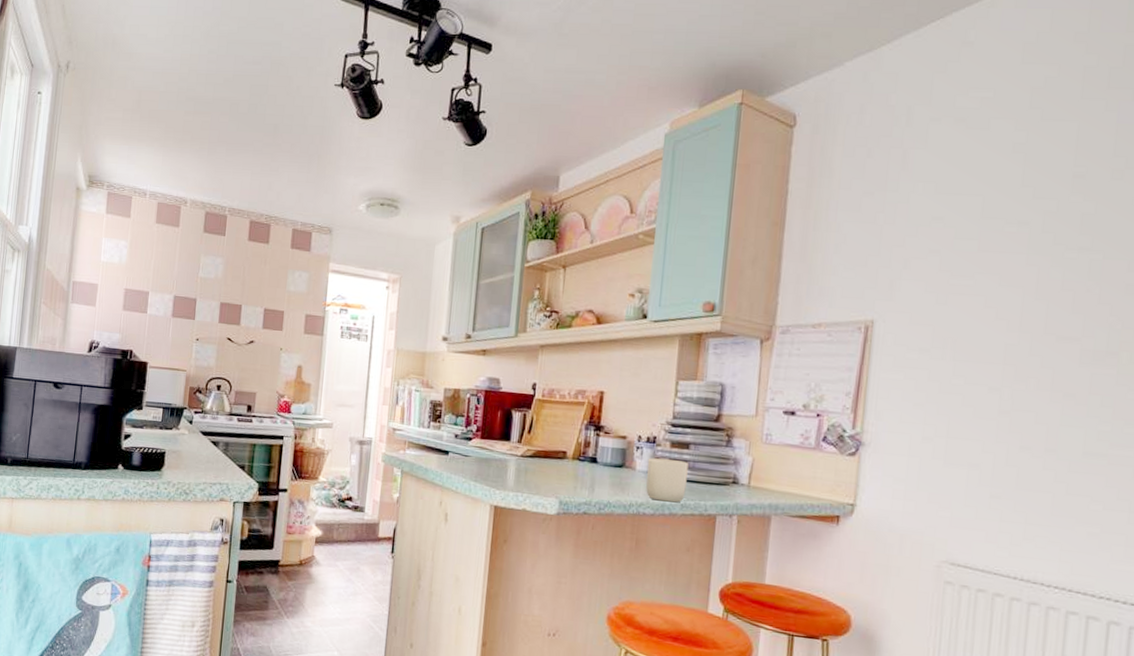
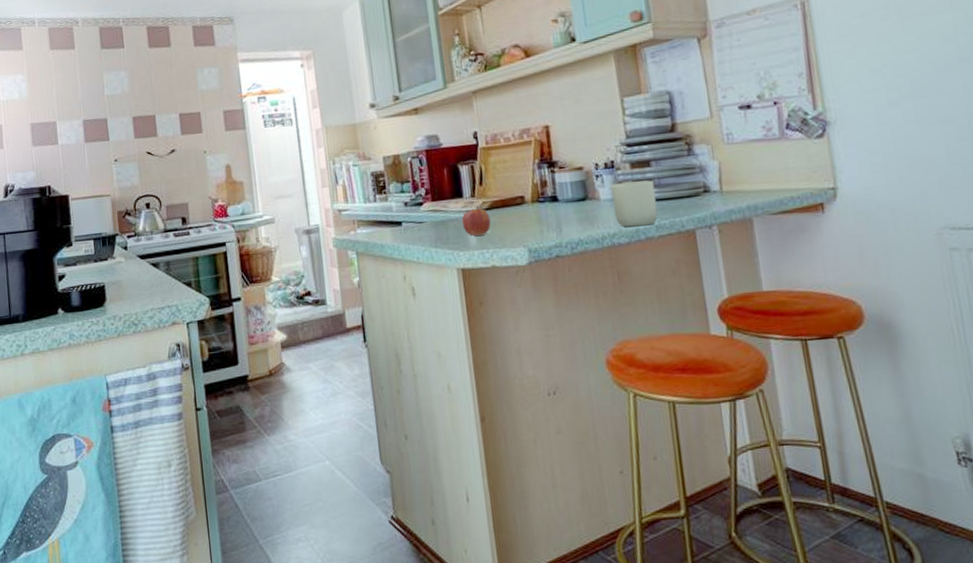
fruit: none [503,451,531,479] -> present [461,205,491,236]

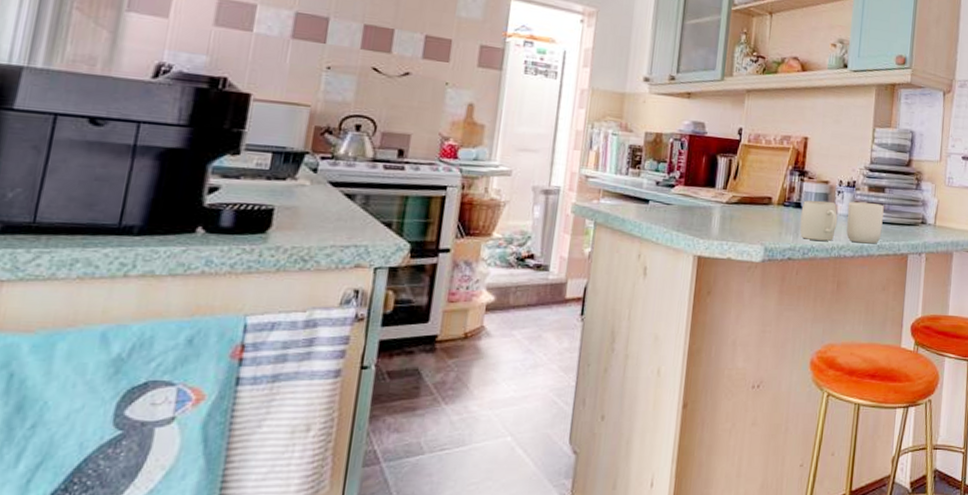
fruit: present [461,205,491,236] -> none [708,198,737,227]
mug: none [559,188,603,233] -> present [800,200,838,241]

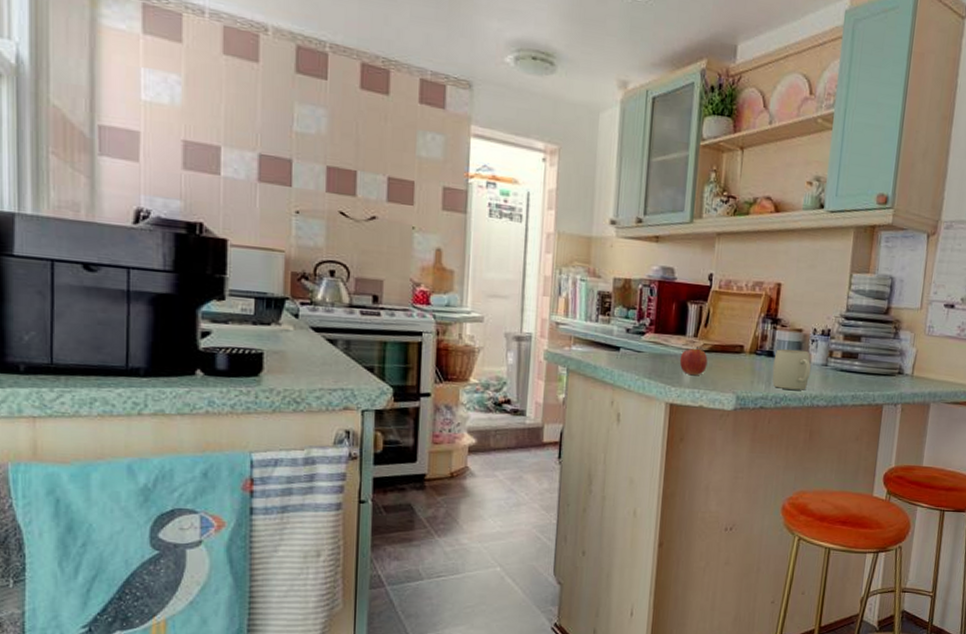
fruit: none [708,198,737,227] -> present [679,345,708,375]
mug: present [846,202,884,244] -> none [820,351,860,394]

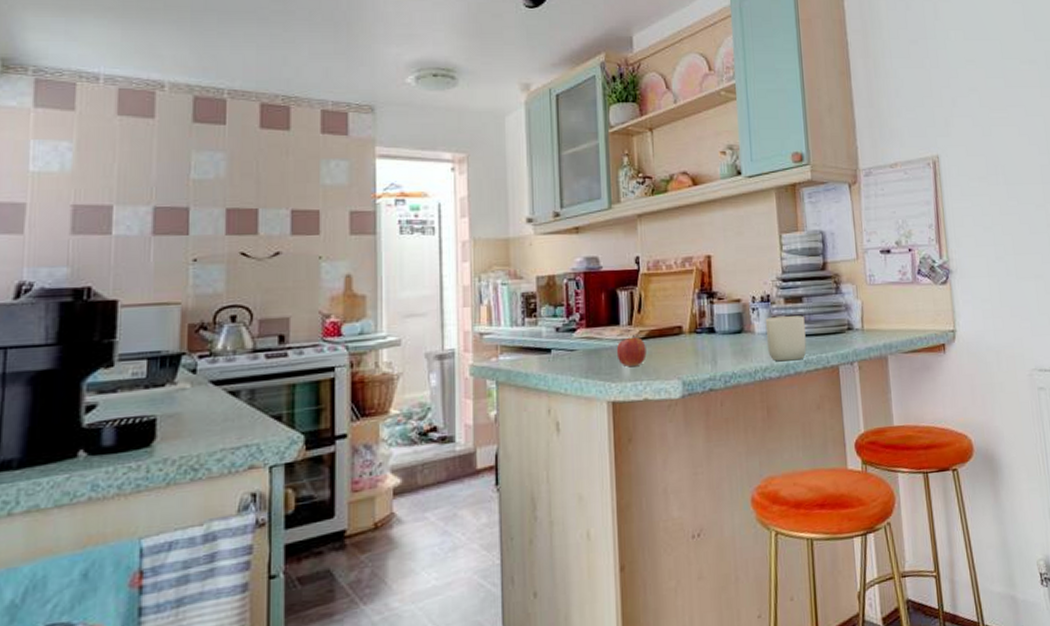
mug: present [772,349,812,390] -> none [715,321,757,366]
mug: none [820,351,860,394] -> present [765,315,807,362]

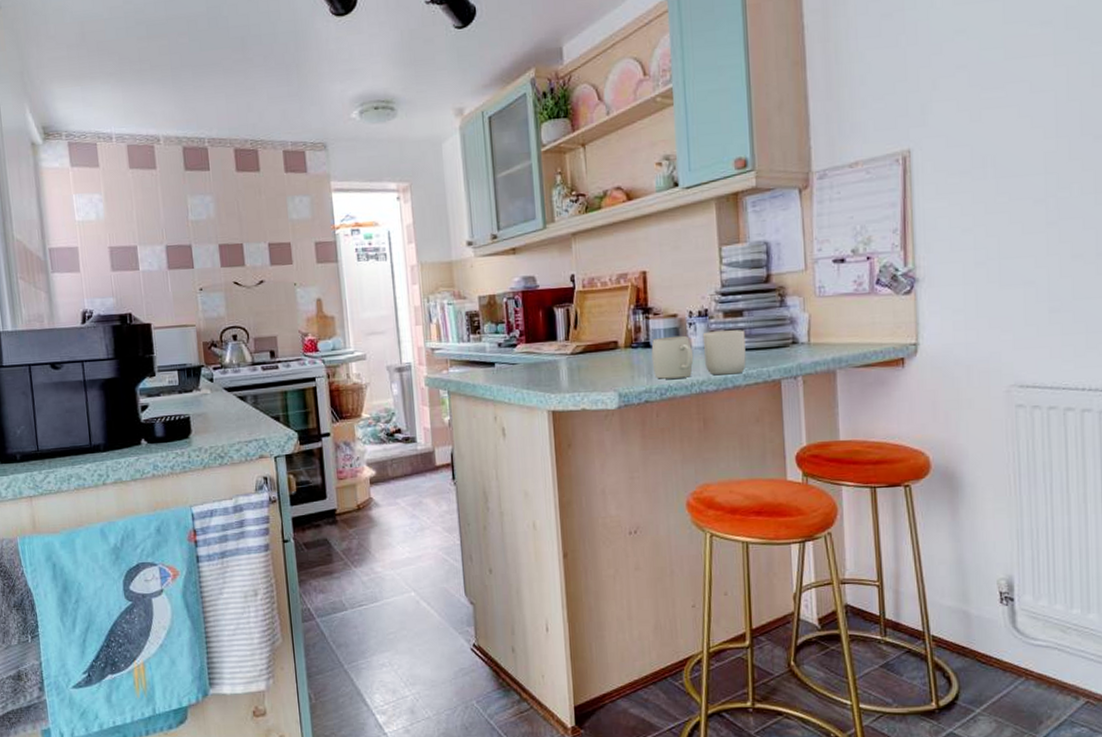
fruit: present [616,334,647,366] -> none [554,348,584,379]
mug: none [715,321,757,366] -> present [651,335,694,379]

